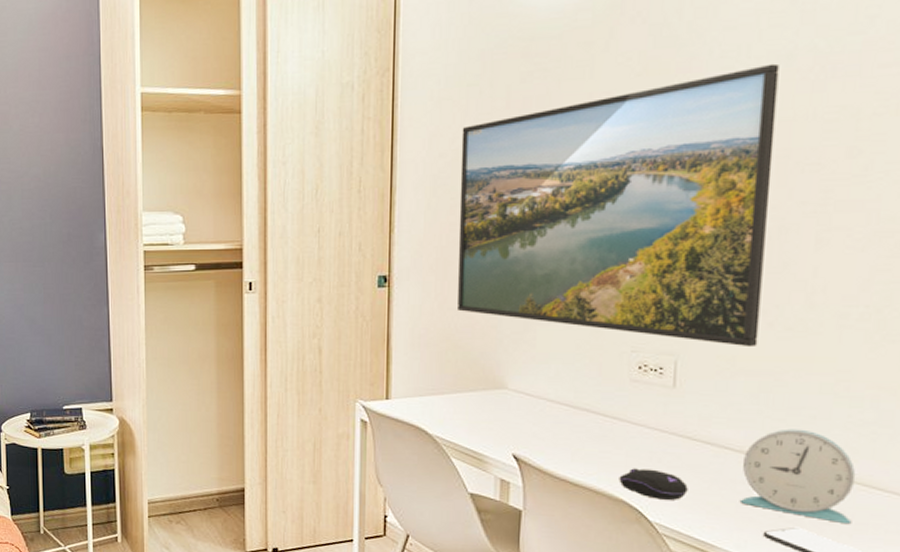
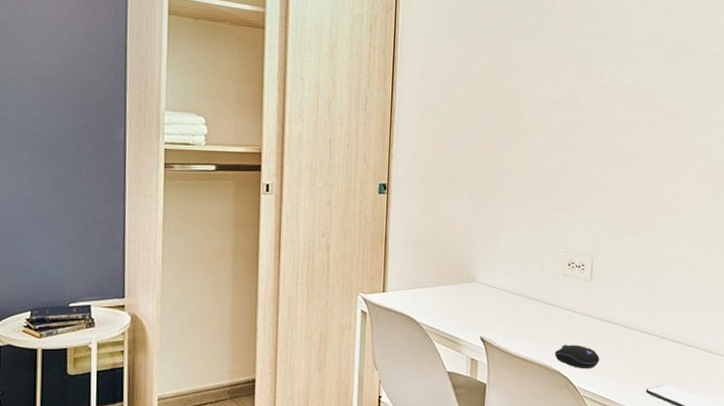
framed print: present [457,63,779,348] -> none [441,43,655,250]
alarm clock: present [739,429,856,523] -> none [631,310,699,379]

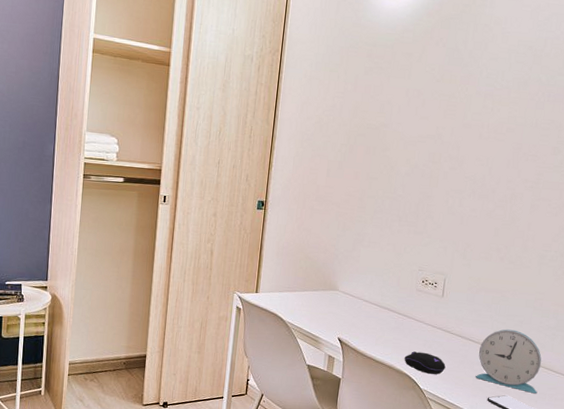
alarm clock: none [631,310,699,379] -> present [475,329,542,393]

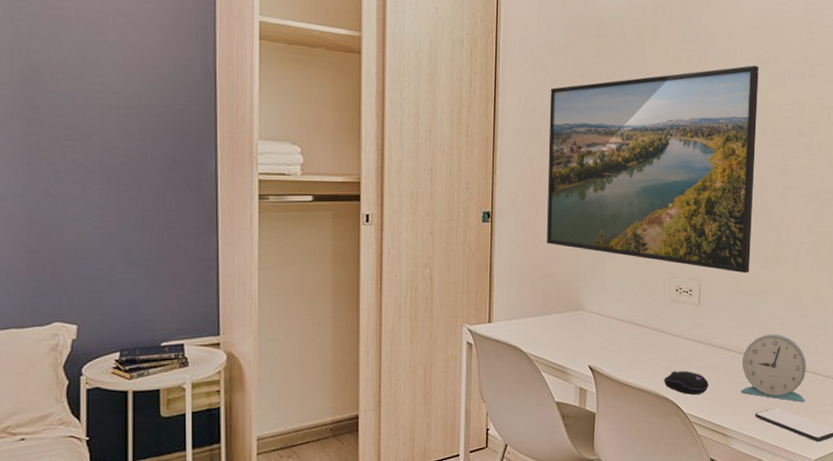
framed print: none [310,86,519,273] -> present [546,65,759,274]

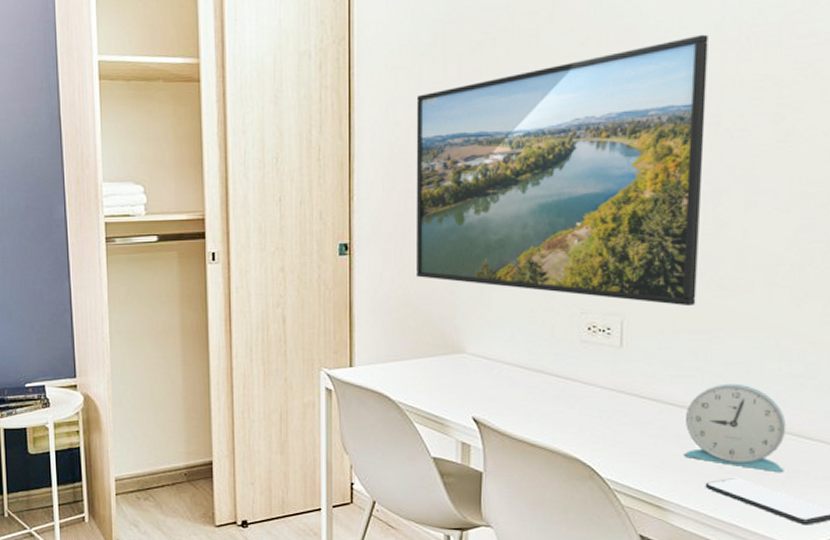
computer mouse: present [664,371,709,394] -> none [572,427,636,456]

